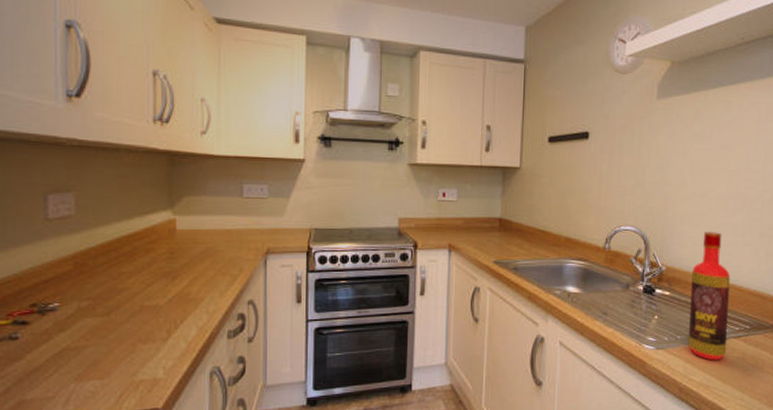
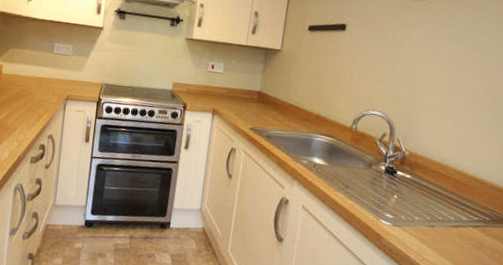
bottle: present [688,231,731,361] -> none [425,124,474,246]

